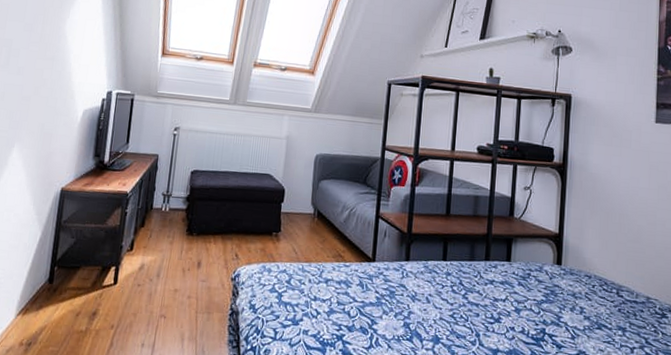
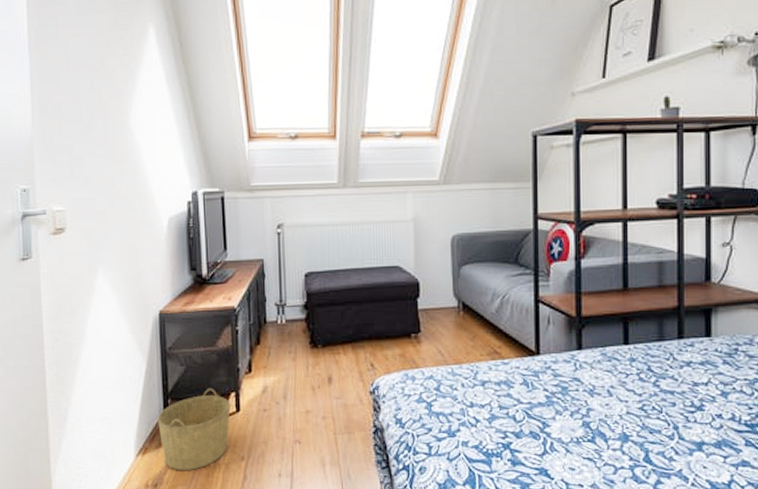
basket: none [41,260,110,334] -> present [158,388,231,471]

